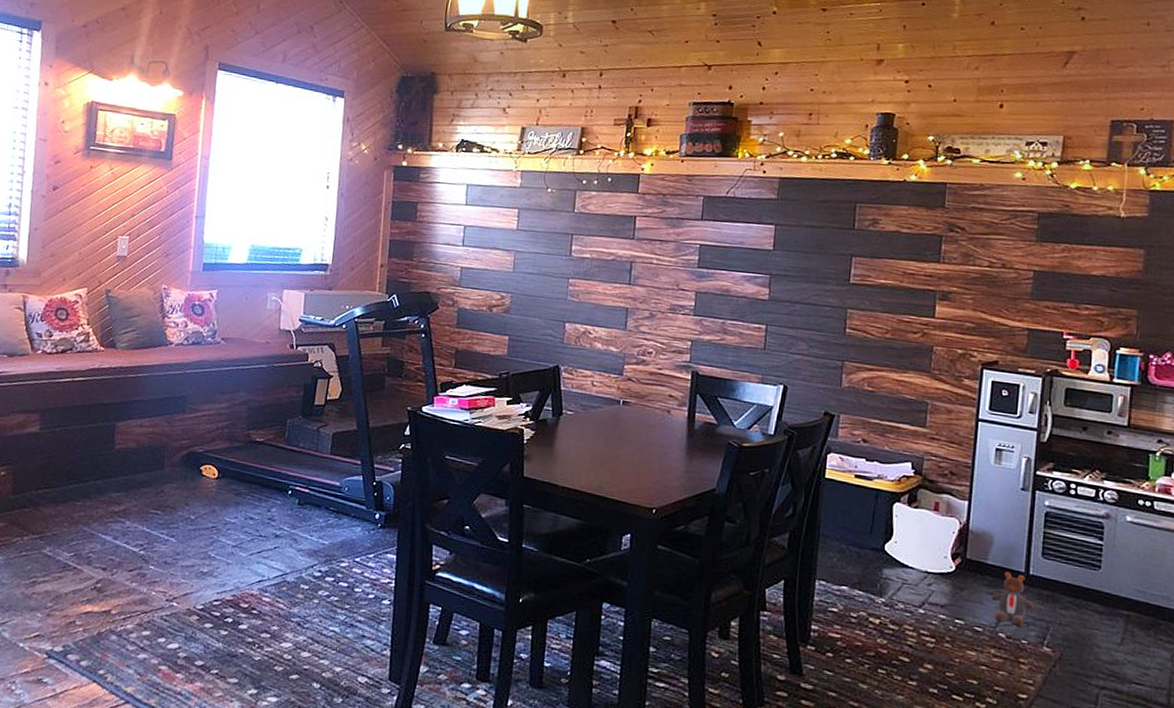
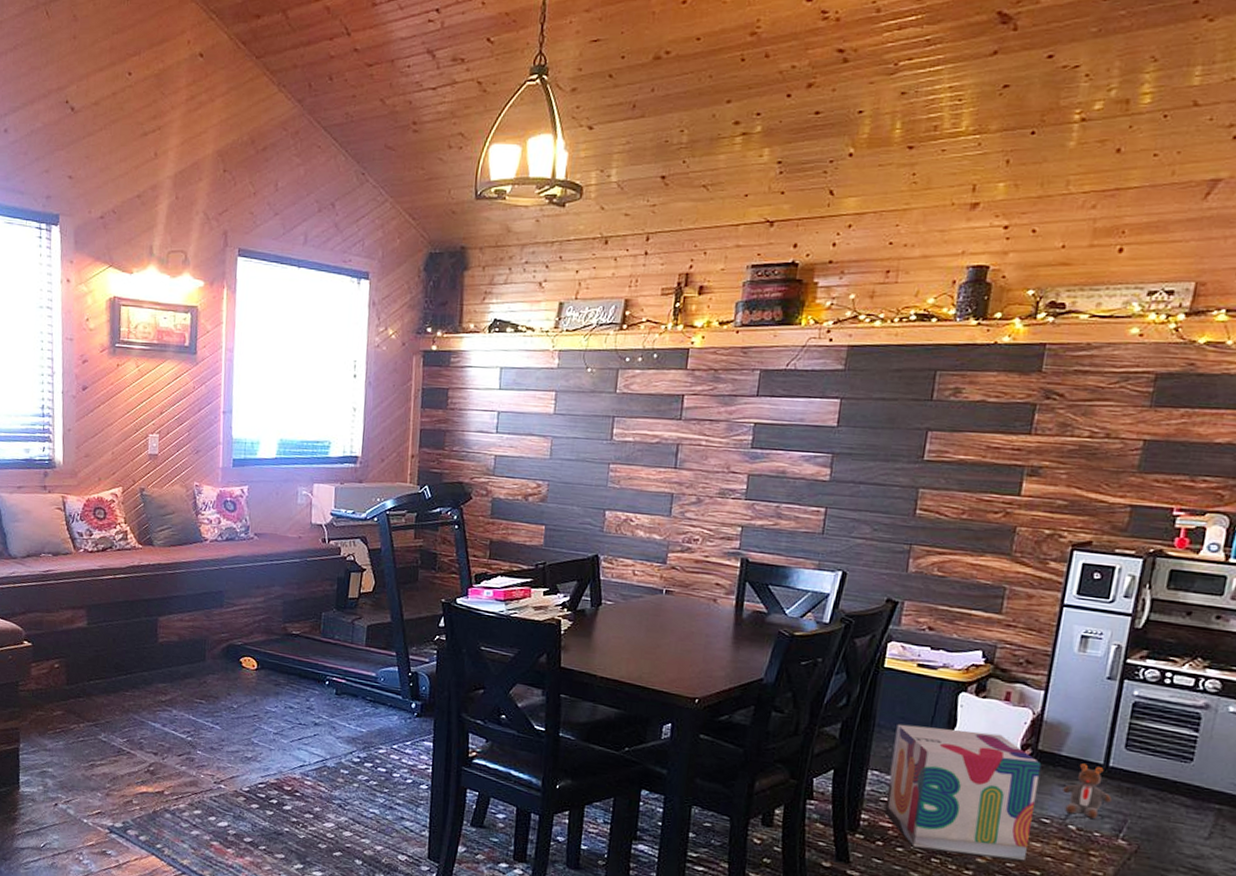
letter cube: none [832,533,971,671] -> present [884,723,1042,862]

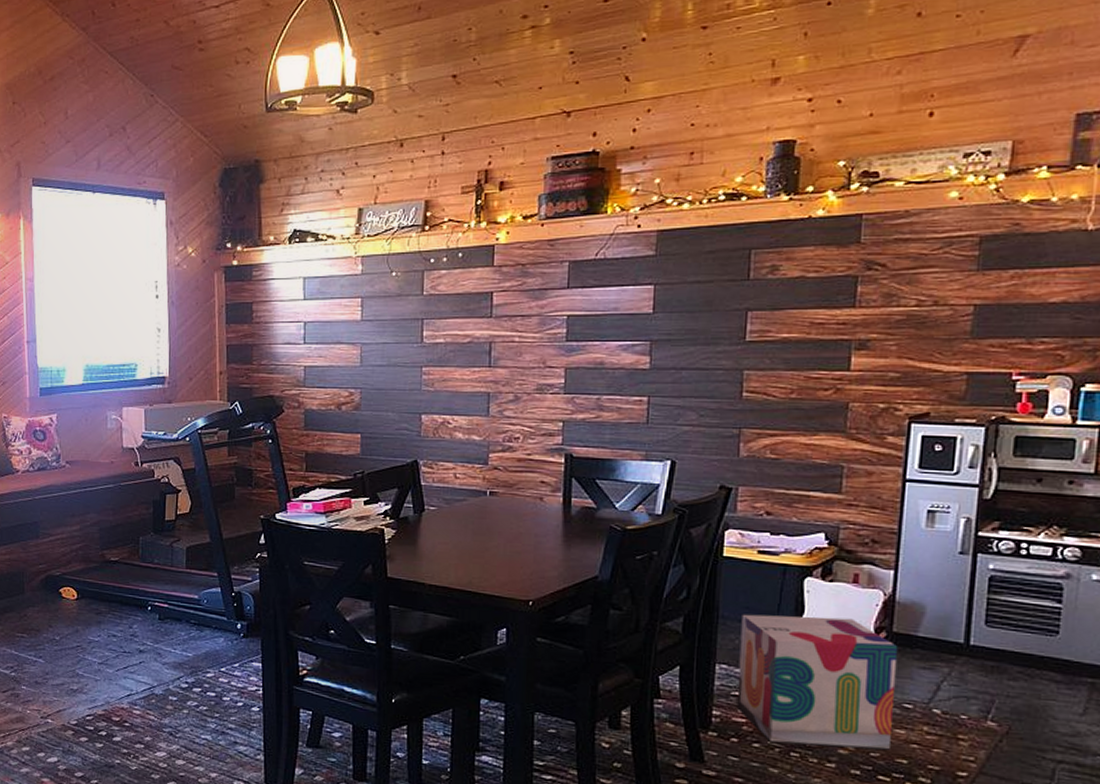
teddy bear: present [1063,763,1113,820] -> none [923,644,977,702]

